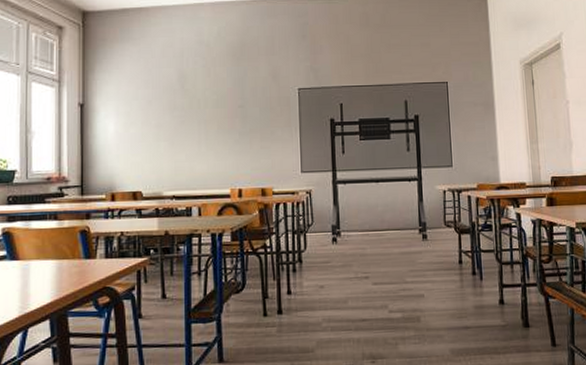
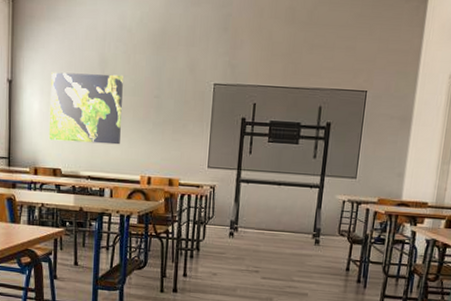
world map: none [126,88,206,162] -> present [48,72,123,145]

